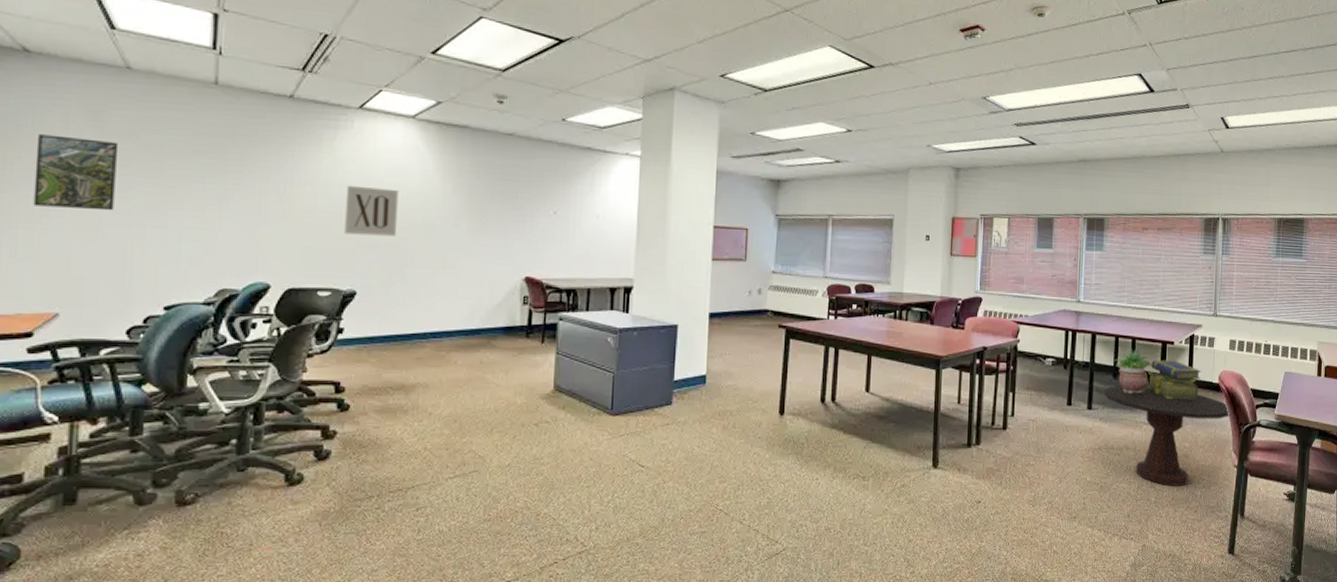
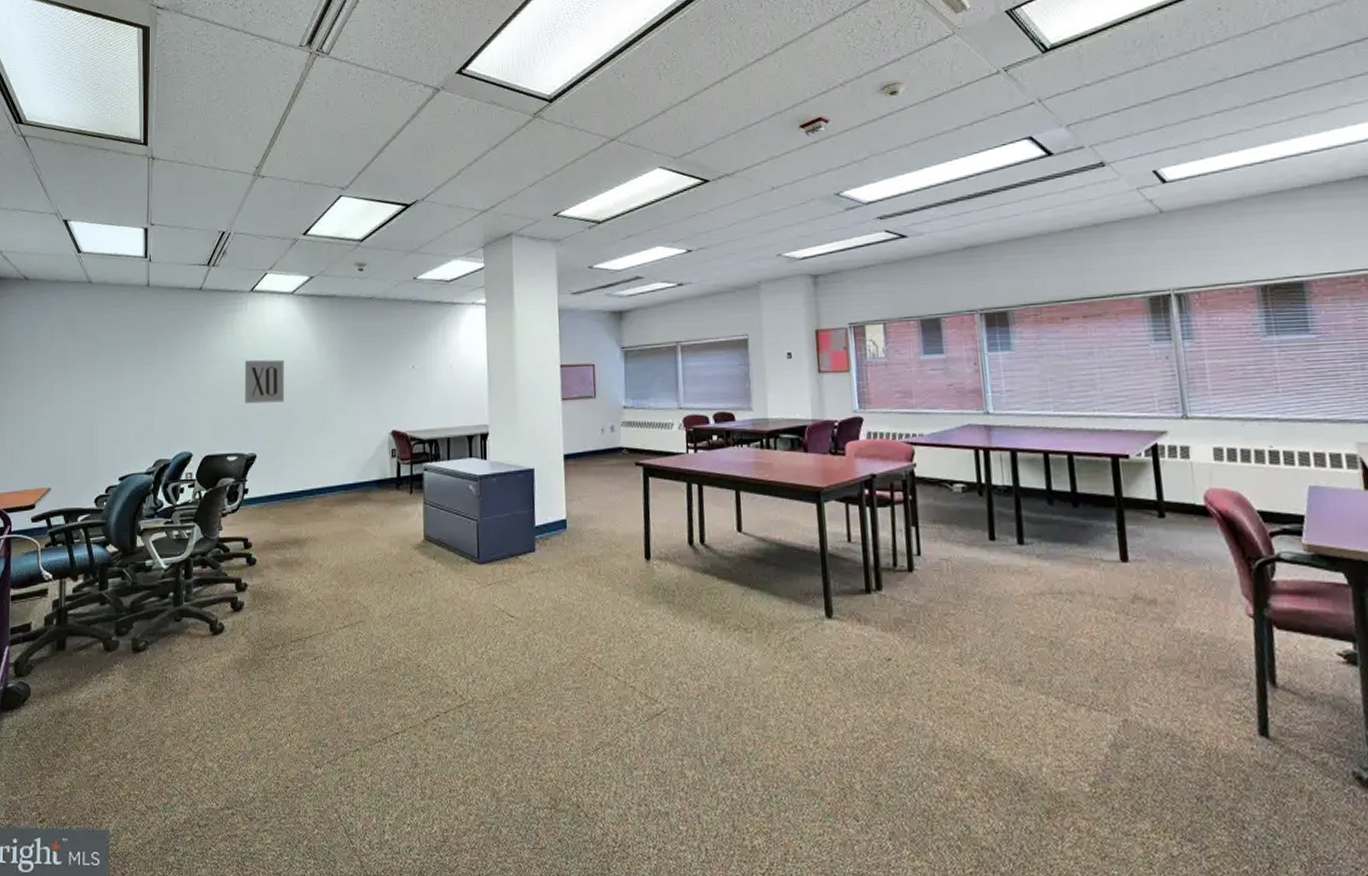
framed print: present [33,134,119,211] -> none [33,343,86,401]
side table: present [1104,385,1231,486] -> none [1037,512,1232,642]
potted plant: present [1113,348,1152,394] -> none [1045,466,1102,524]
stack of books: present [1147,360,1201,400] -> none [1098,478,1177,529]

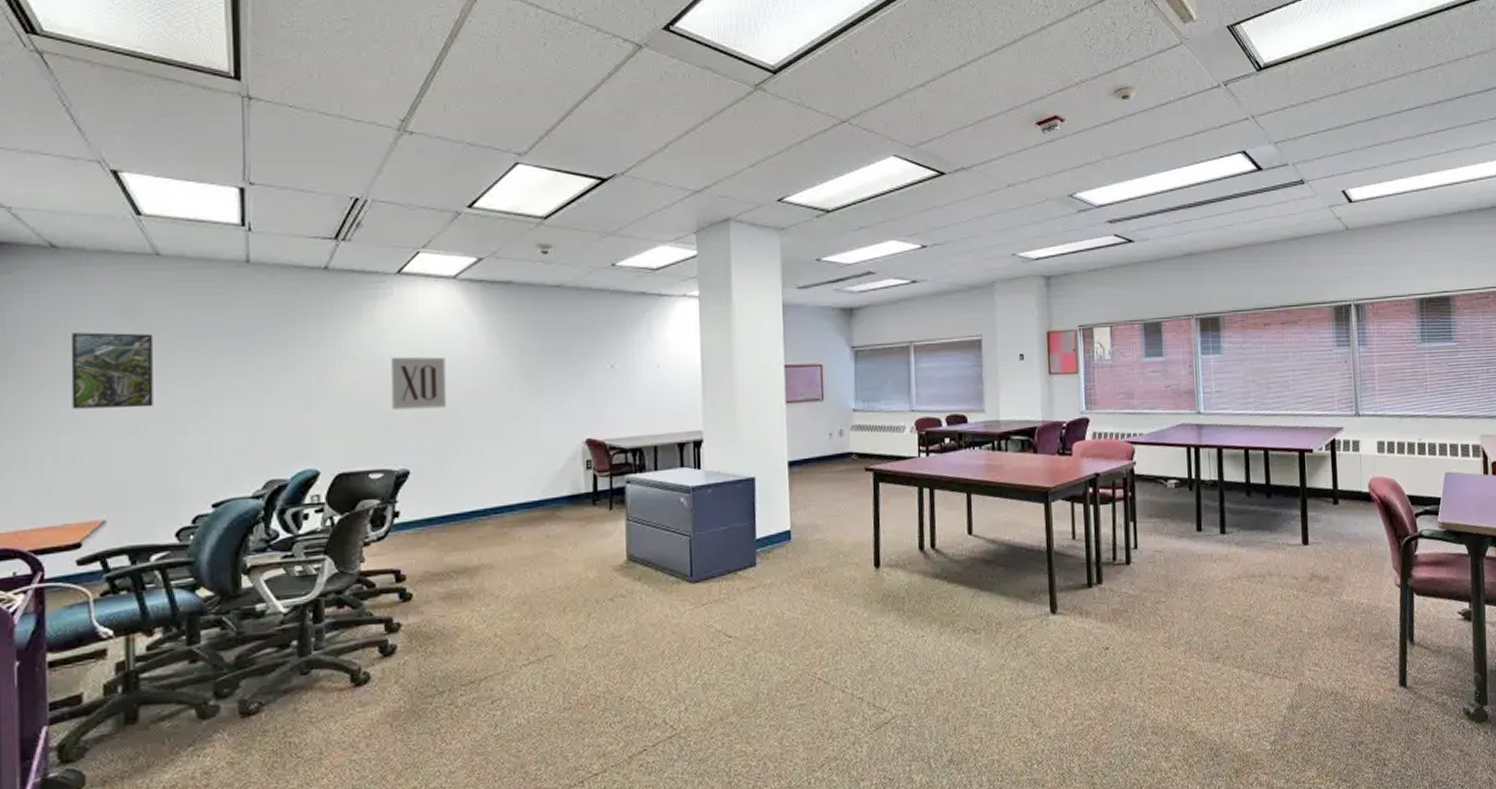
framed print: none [33,343,86,401] -> present [70,332,154,409]

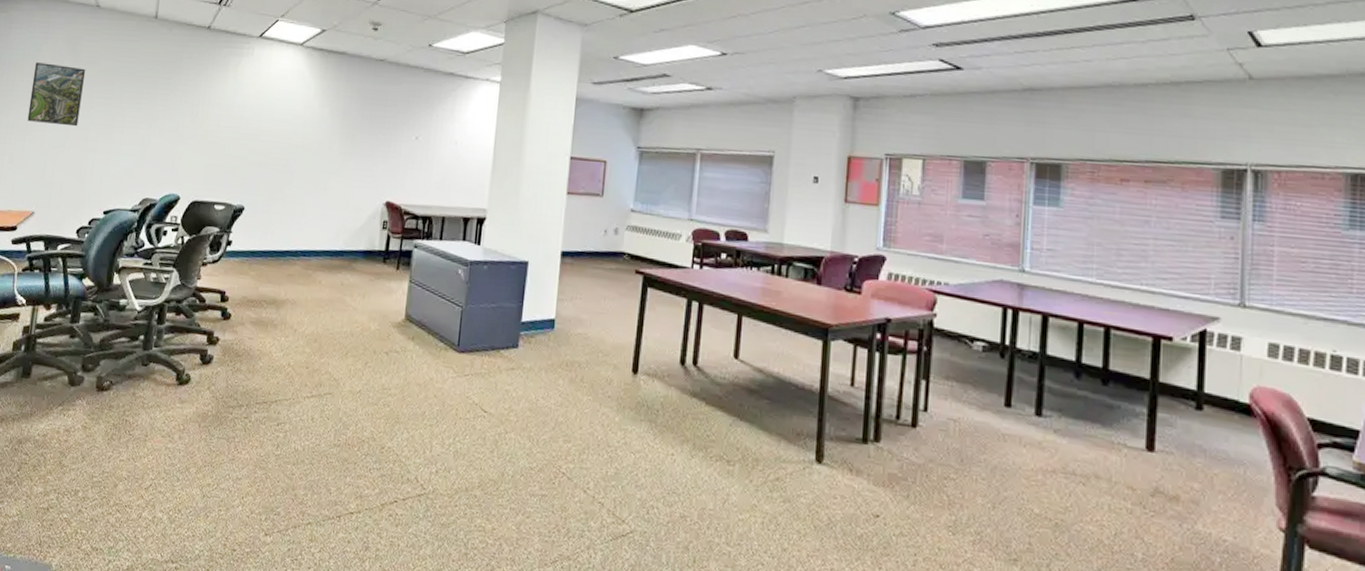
wall art: present [390,356,447,410] -> none [239,108,285,157]

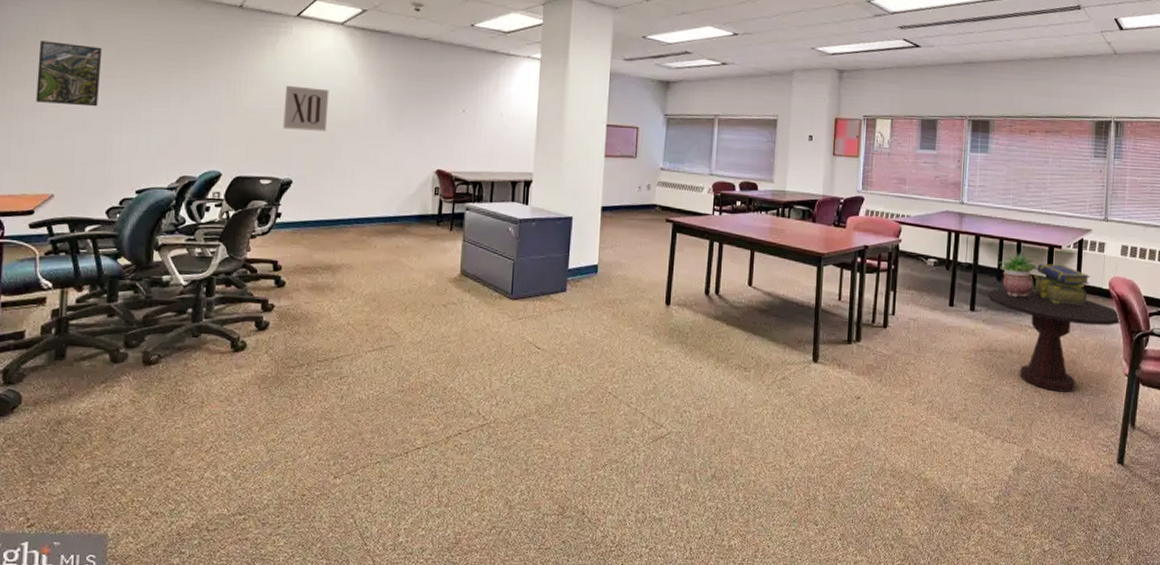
wall art: none [239,108,285,157] -> present [283,85,329,131]
side table: none [1060,388,1273,545] -> present [987,288,1122,392]
potted plant: none [1075,340,1138,404] -> present [997,251,1039,298]
stack of books: none [1129,359,1218,423] -> present [1032,263,1090,305]

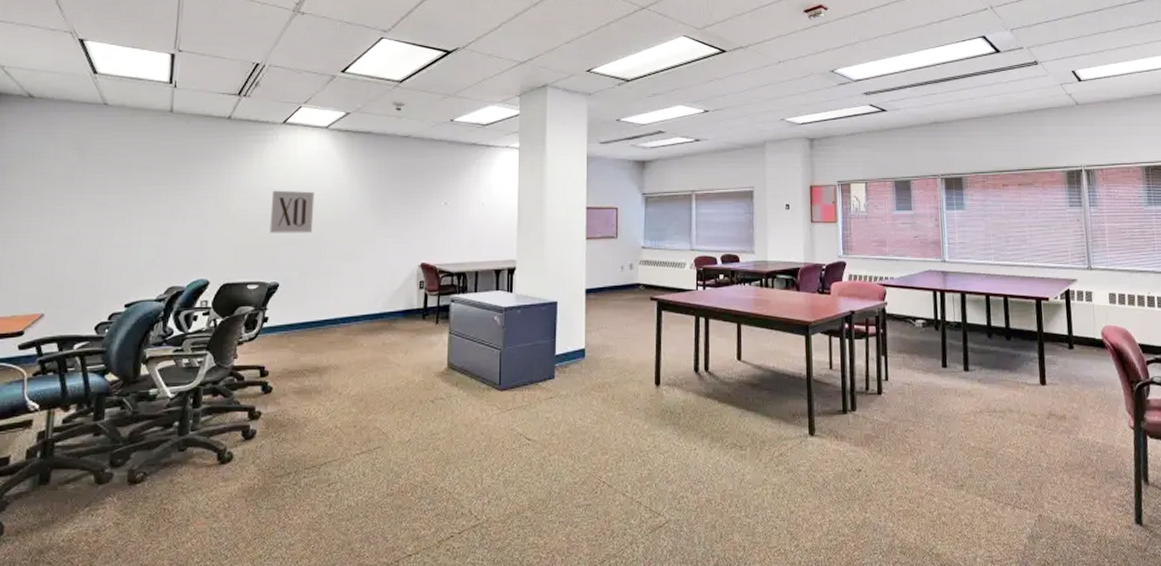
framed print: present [36,41,103,107] -> none [29,163,96,224]
side table: present [987,288,1122,392] -> none [979,344,1120,451]
potted plant: present [997,251,1039,298] -> none [986,306,1028,354]
stack of books: present [1032,263,1090,305] -> none [1025,317,1082,358]

